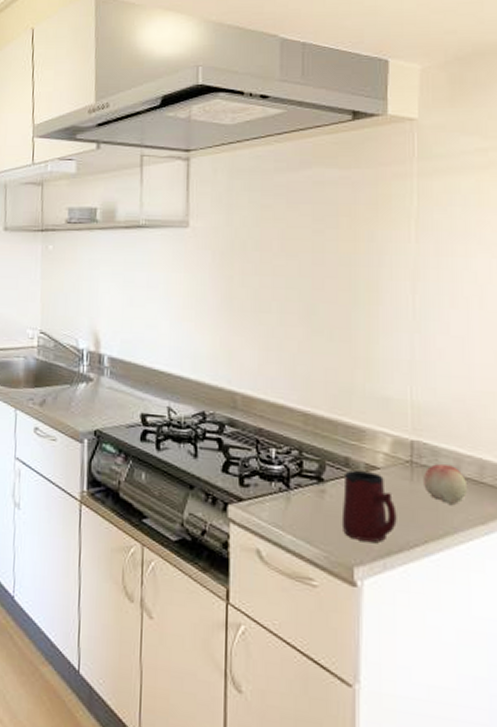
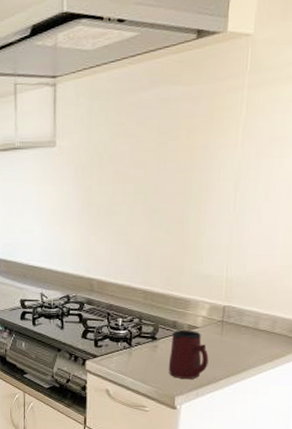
fruit: present [424,464,468,505] -> none [230,322,263,349]

